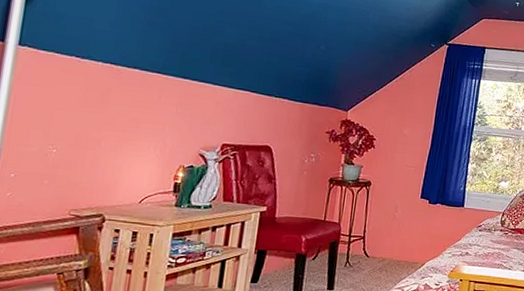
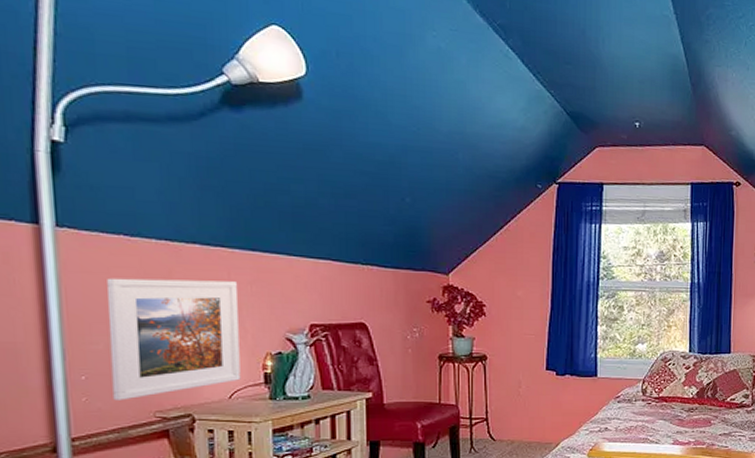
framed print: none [35,91,166,198] -> present [107,278,241,401]

